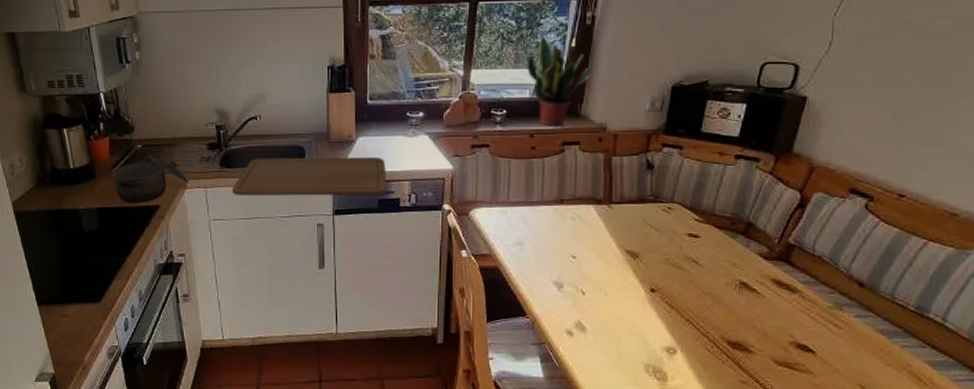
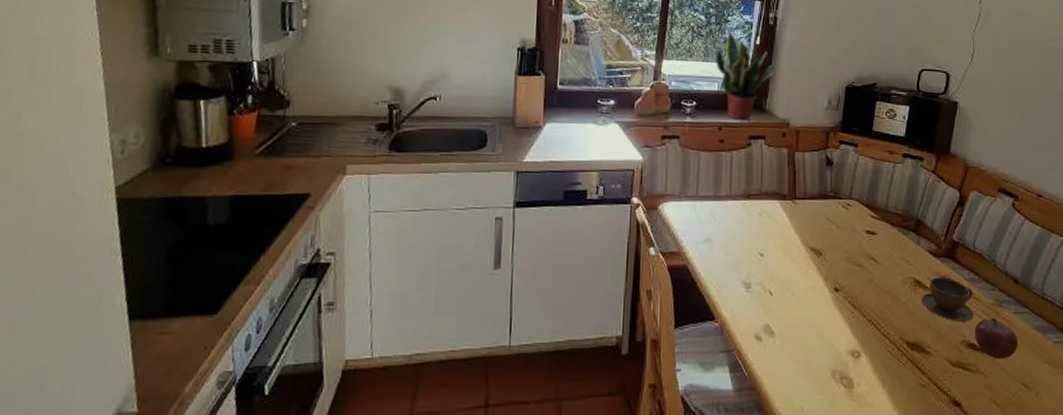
cooking pot: present [111,156,190,203] -> none [254,136,350,190]
chopping board: present [232,157,386,197] -> none [400,142,574,187]
teacup: none [747,279,808,323] -> present [921,277,974,322]
fruit: none [805,320,858,361] -> present [974,318,1019,359]

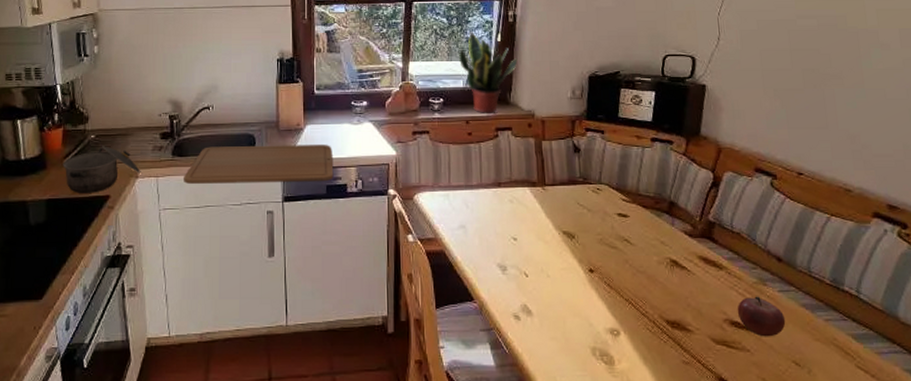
cooking pot: none [254,136,350,190] -> present [63,146,141,193]
chopping board: none [400,142,574,187] -> present [184,145,334,185]
teacup: present [921,277,974,322] -> none [679,257,736,300]

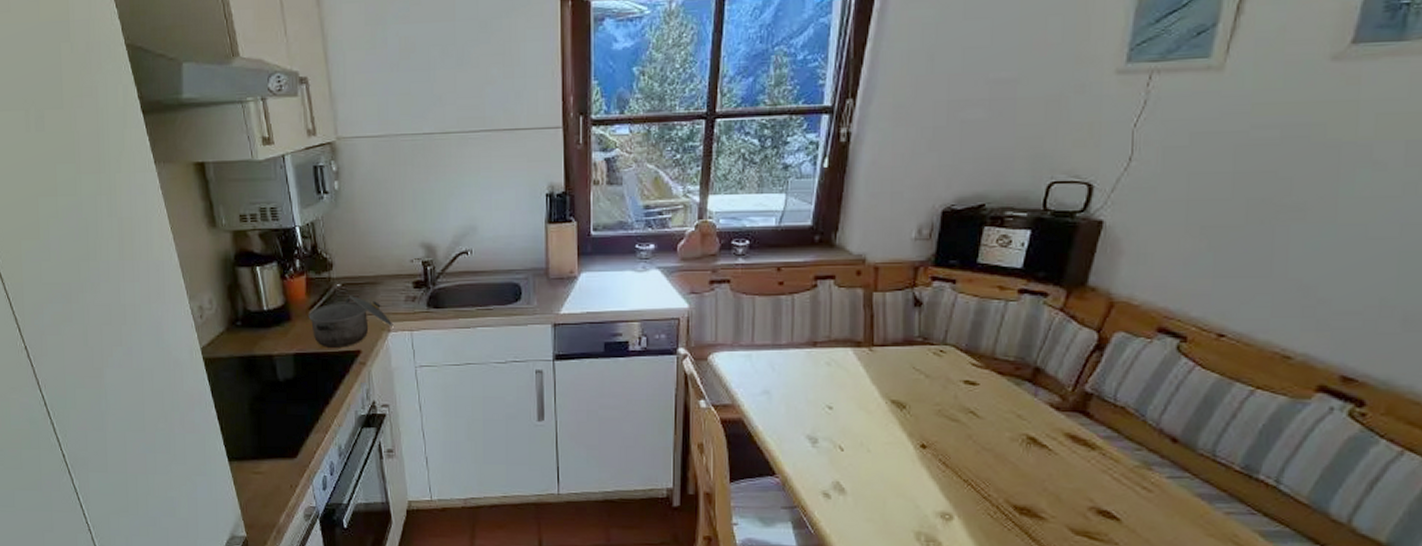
chopping board: present [184,145,334,185] -> none [441,296,613,340]
potted plant: present [459,30,518,113] -> none [772,154,849,258]
fruit: present [737,296,786,337] -> none [1108,482,1172,530]

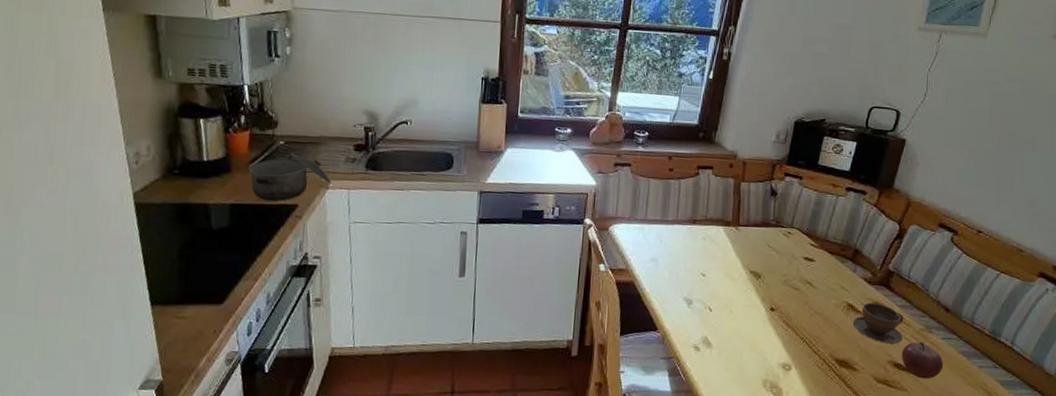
teacup: none [1036,434,1110,485] -> present [853,302,904,344]
fruit: none [1108,482,1172,530] -> present [901,341,944,379]

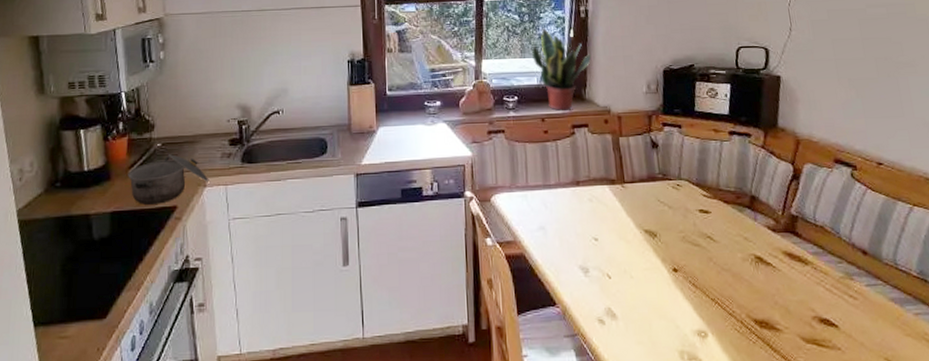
potted plant: none [669,65,727,151] -> present [532,27,592,111]
teacup: present [853,302,904,344] -> none [764,252,823,297]
fruit: present [901,341,944,379] -> none [825,291,876,334]

